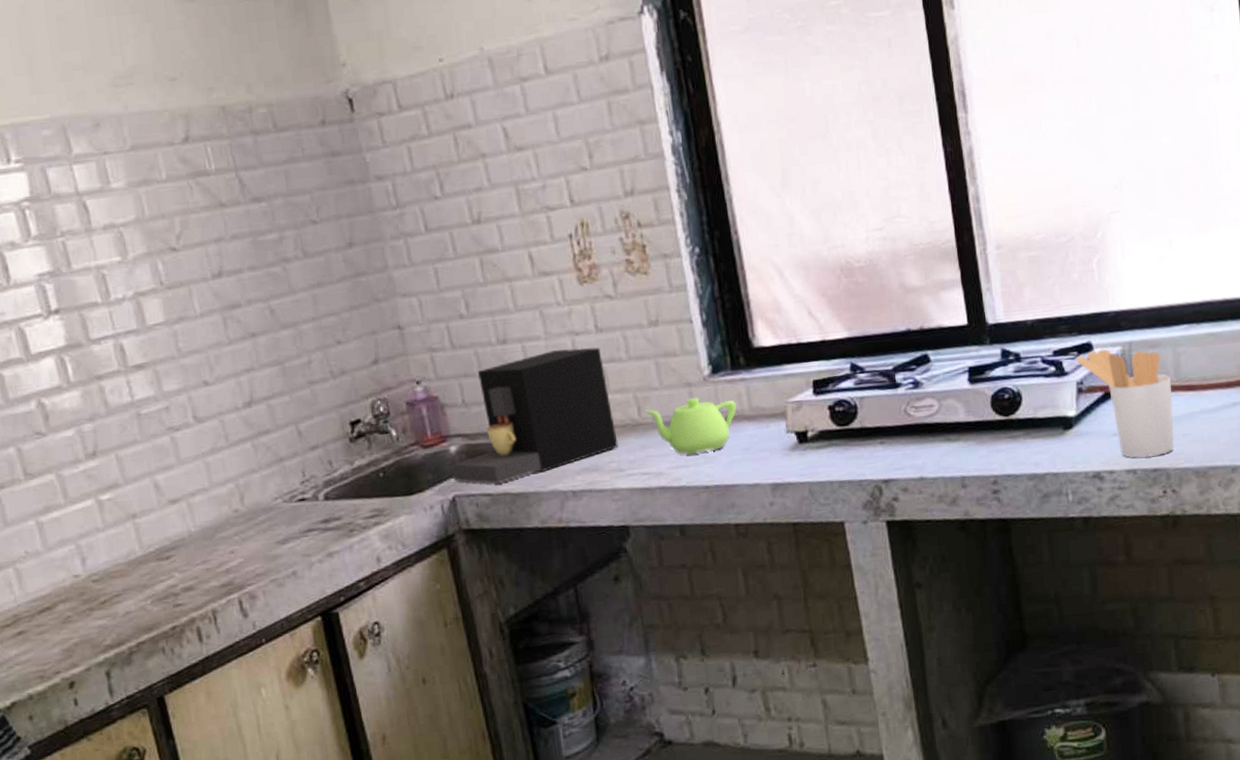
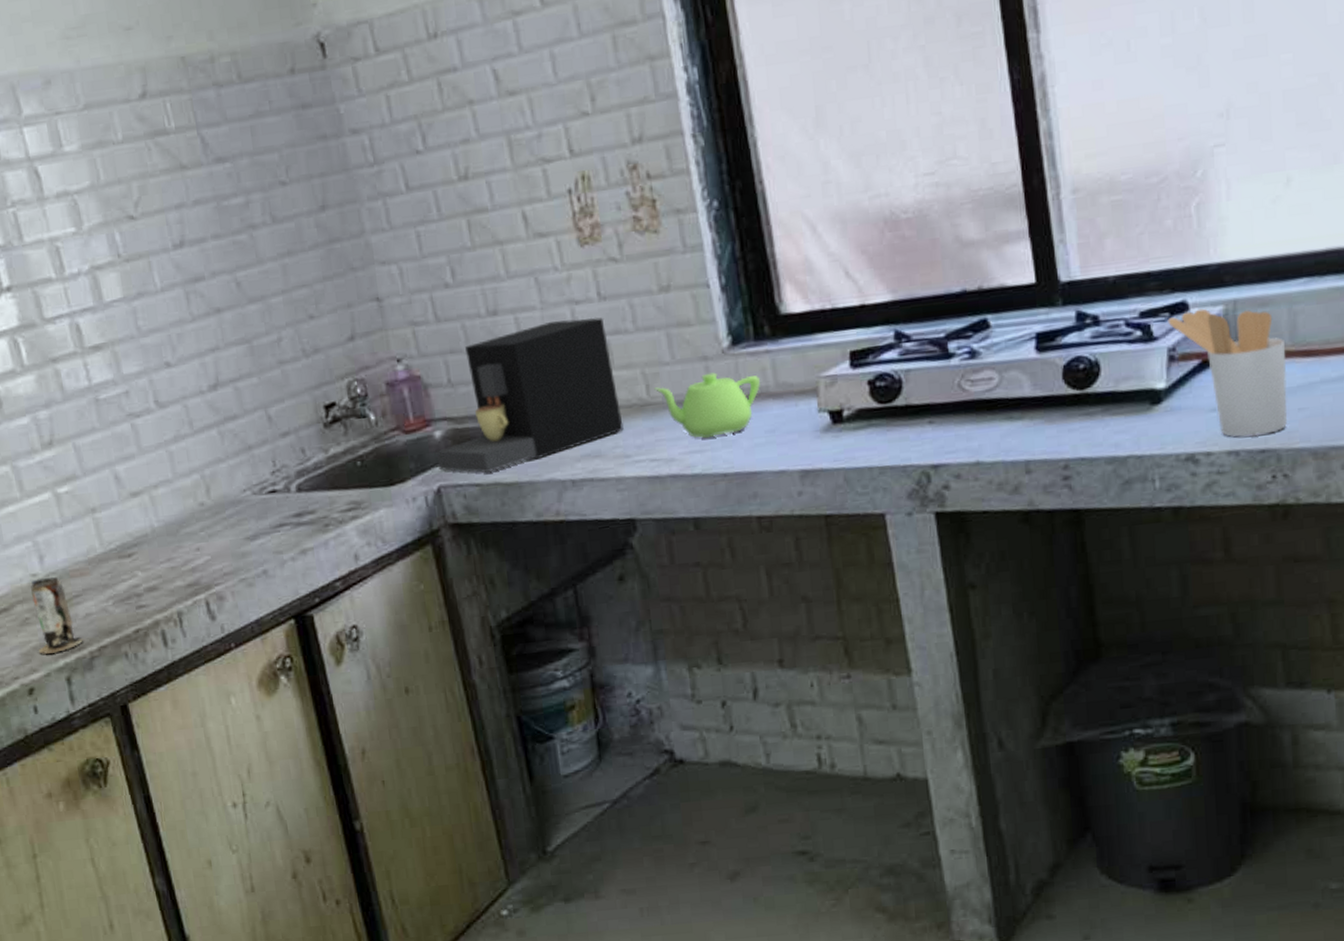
can: none [72,578,122,650] -> present [30,577,83,654]

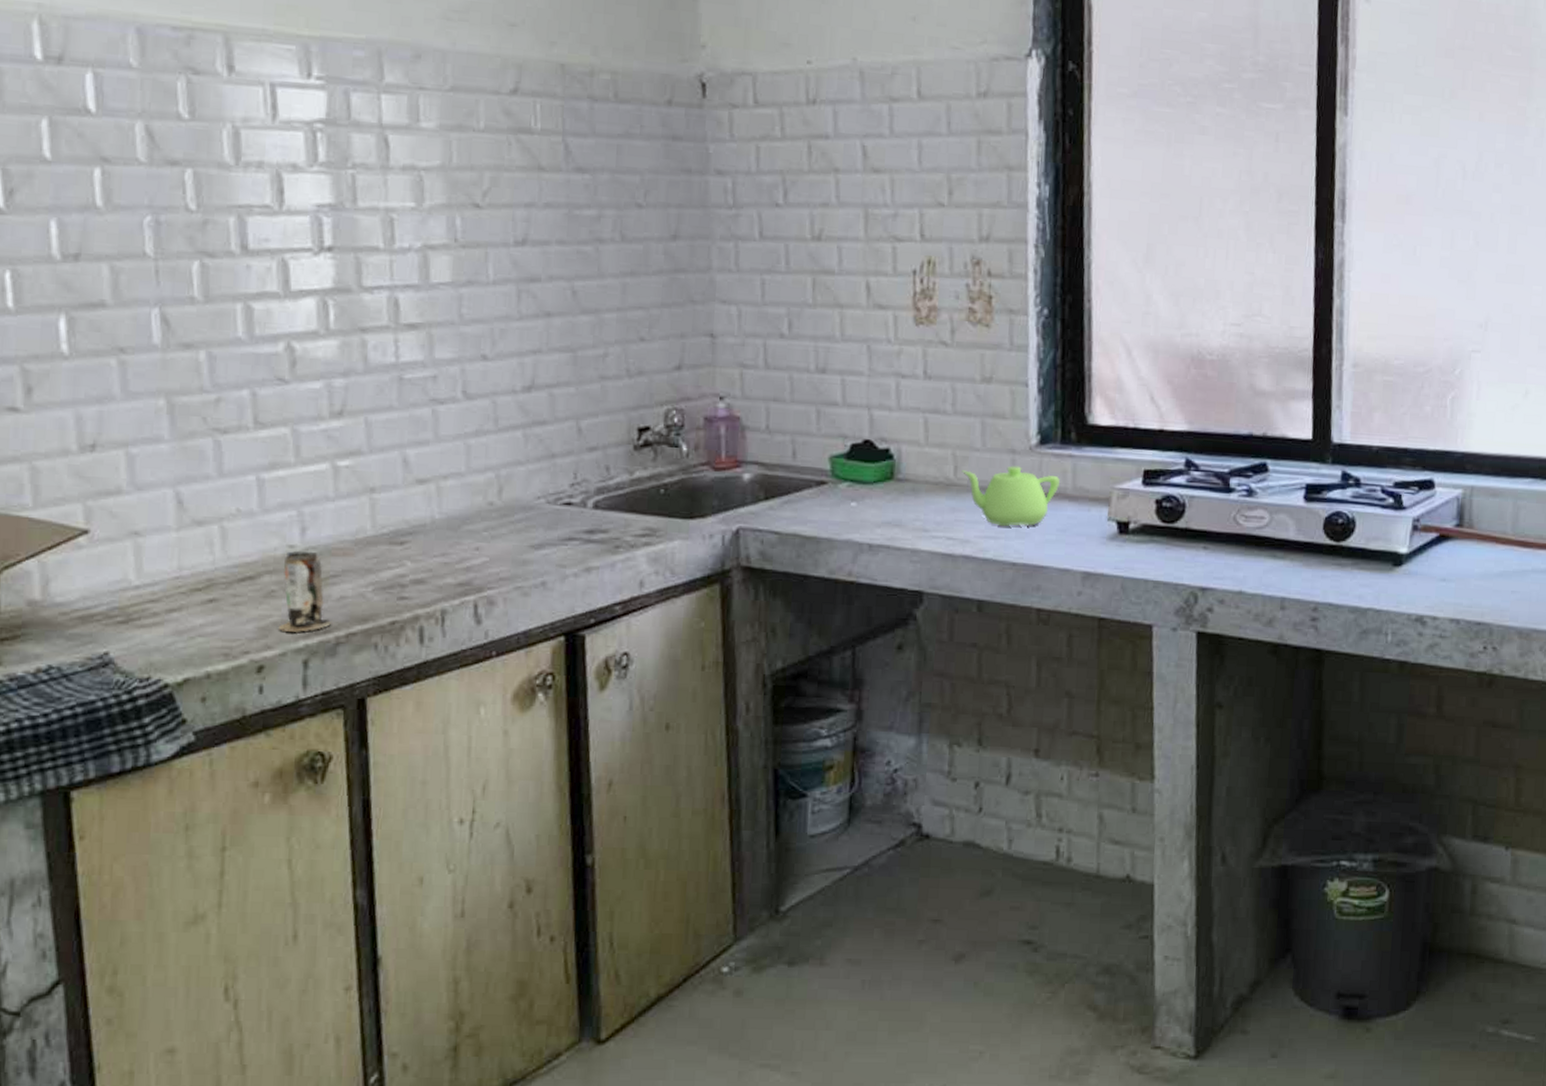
coffee maker: present [436,317,624,473] -> none [741,390,927,523]
utensil holder: present [1168,308,1287,437] -> none [1416,489,1508,610]

